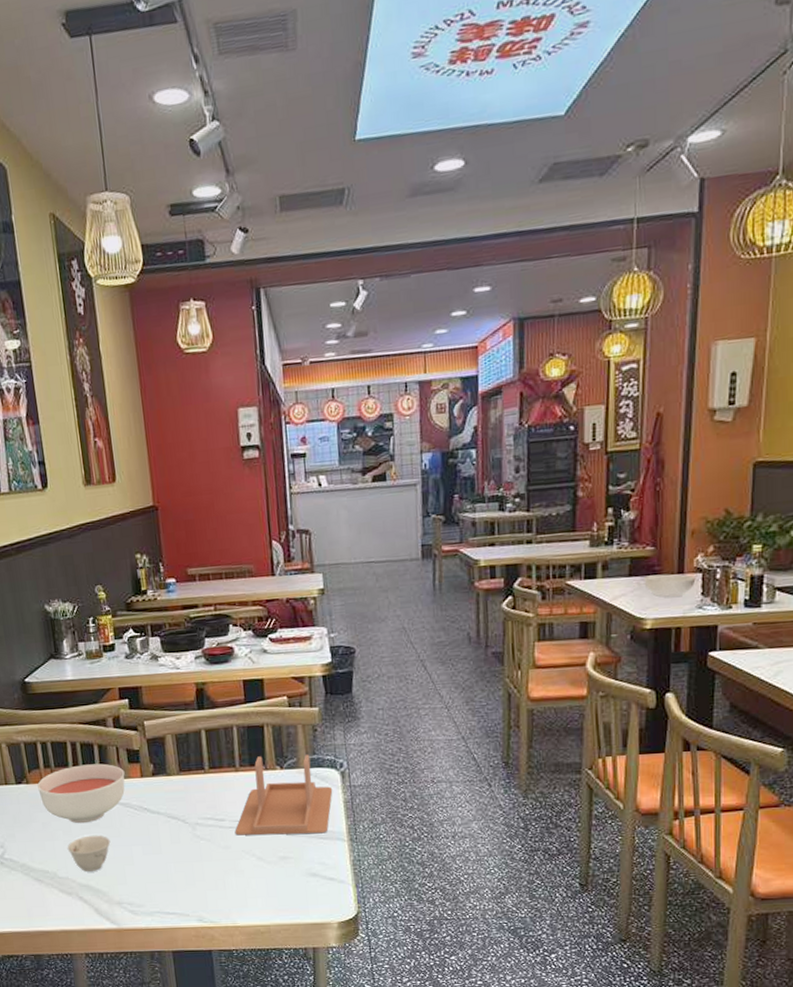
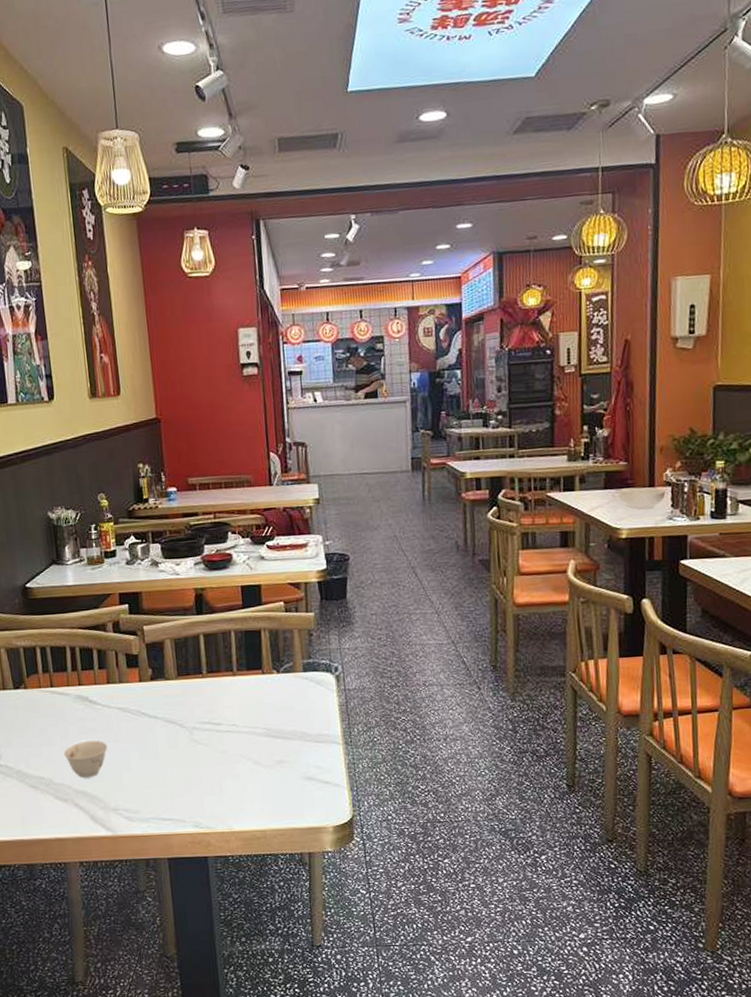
bowl: present [37,763,125,824] -> none [35,668,124,729]
napkin holder: present [235,754,333,836] -> none [232,658,328,740]

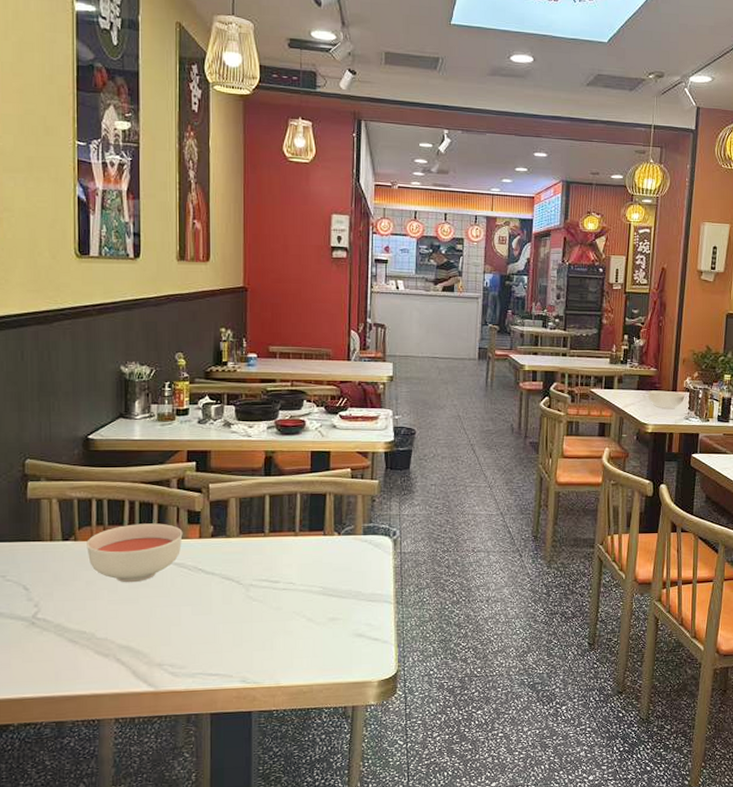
bowl: none [35,668,124,729] -> present [86,523,183,583]
teacup: present [63,740,108,778] -> none [110,594,159,632]

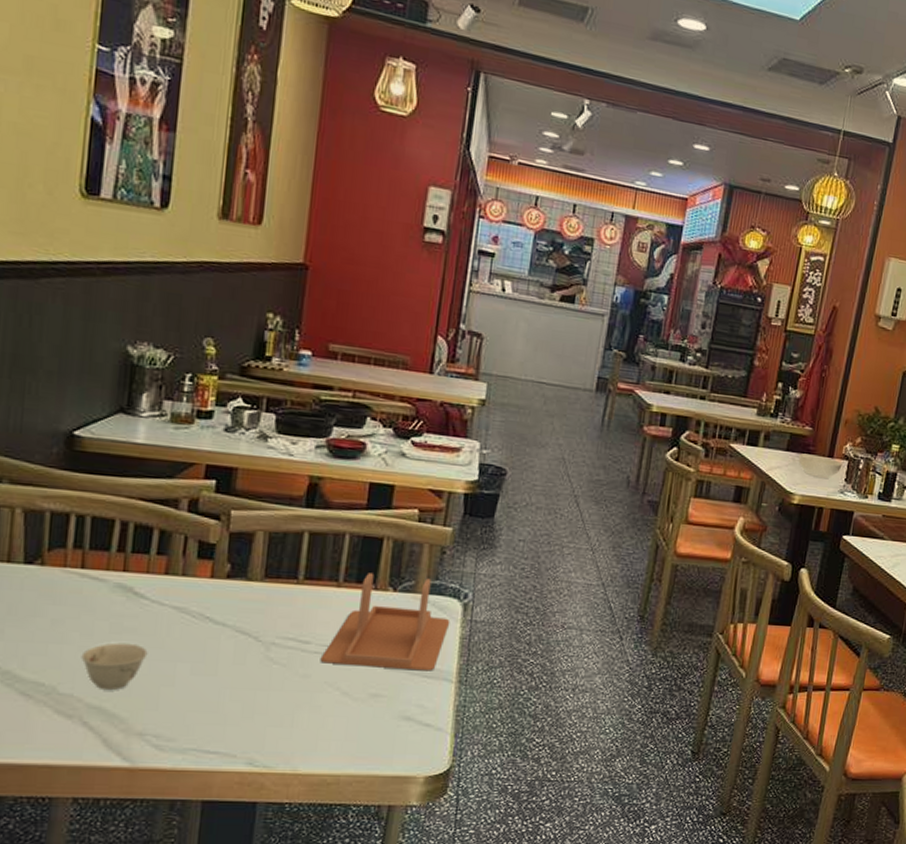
bowl: present [86,523,183,583] -> none [56,551,190,627]
teacup: none [110,594,159,632] -> present [81,642,148,690]
napkin holder: none [288,522,385,597] -> present [320,573,450,671]

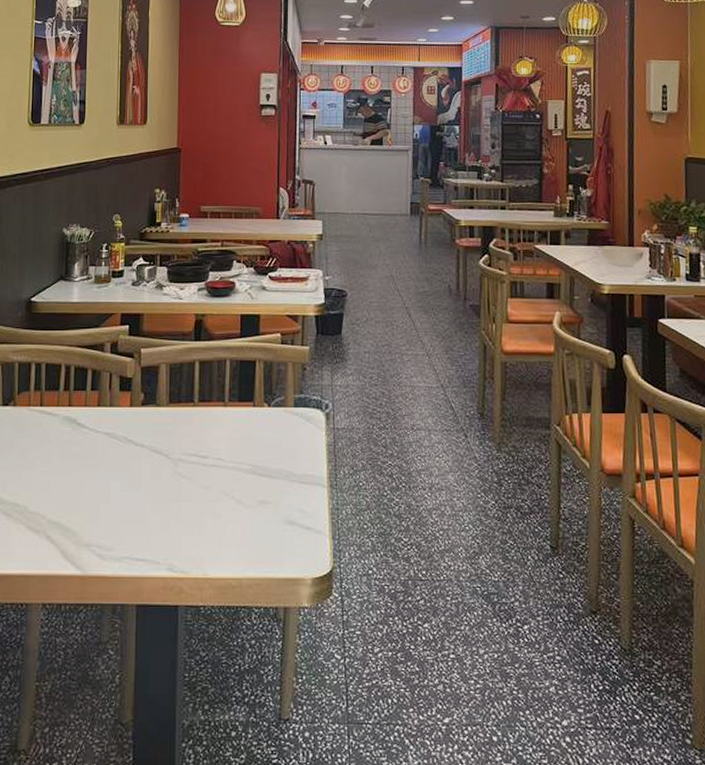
teacup: present [81,642,148,690] -> none [43,466,89,507]
napkin holder: present [320,573,450,671] -> none [217,392,317,478]

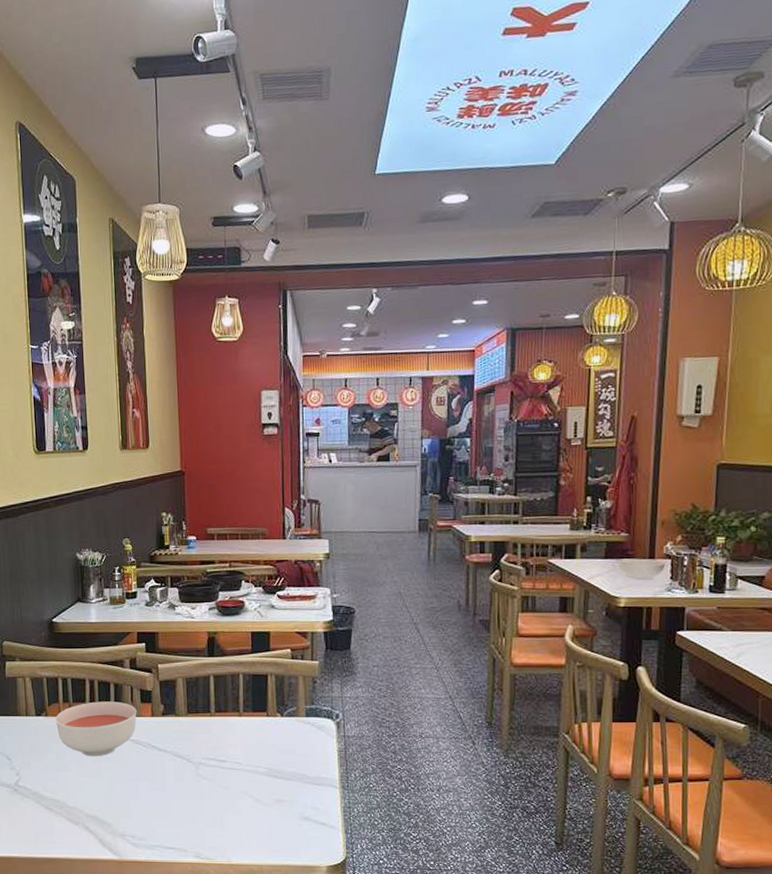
bowl: none [24,389,115,453] -> present [55,701,137,757]

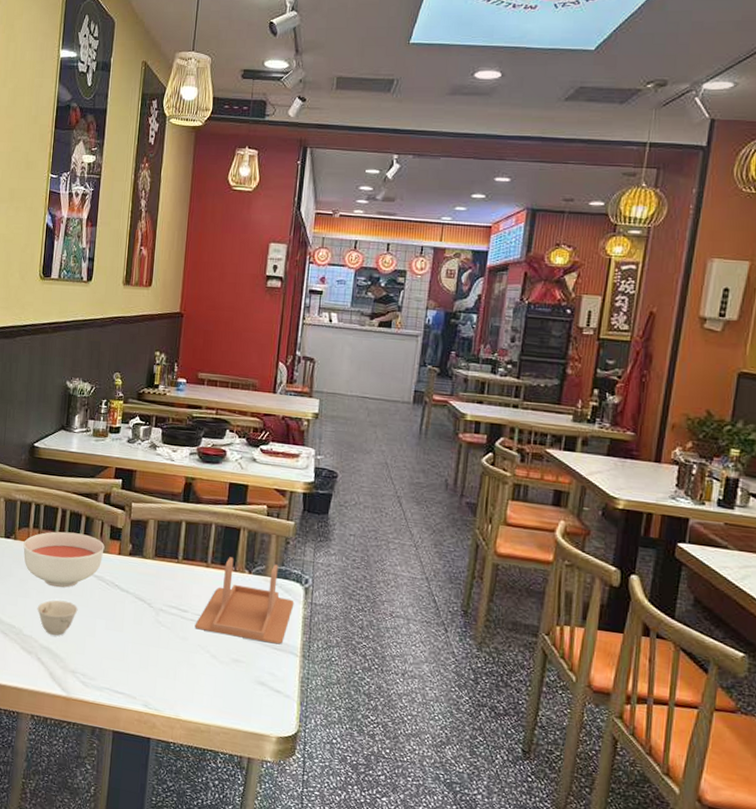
teacup: none [78,768,119,803] -> present [37,600,78,636]
napkin holder: none [235,703,328,780] -> present [194,557,294,645]
bowl: present [618,558,666,580] -> none [621,458,672,485]

